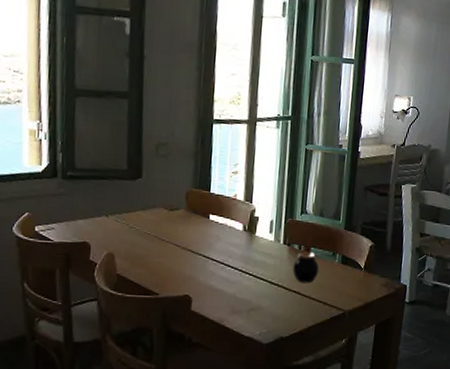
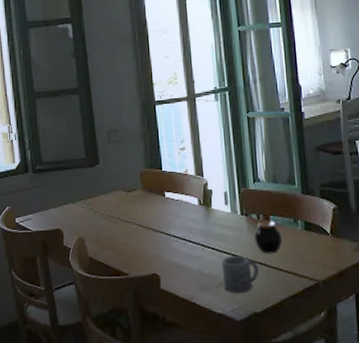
mug: none [256,282,292,319] -> present [221,255,259,294]

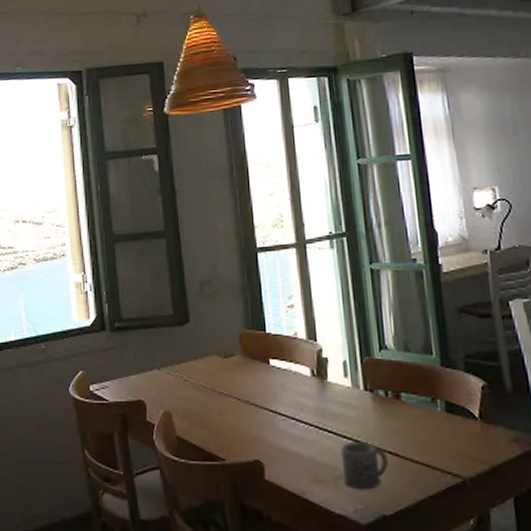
jar: present [254,220,283,254] -> none [382,398,418,441]

